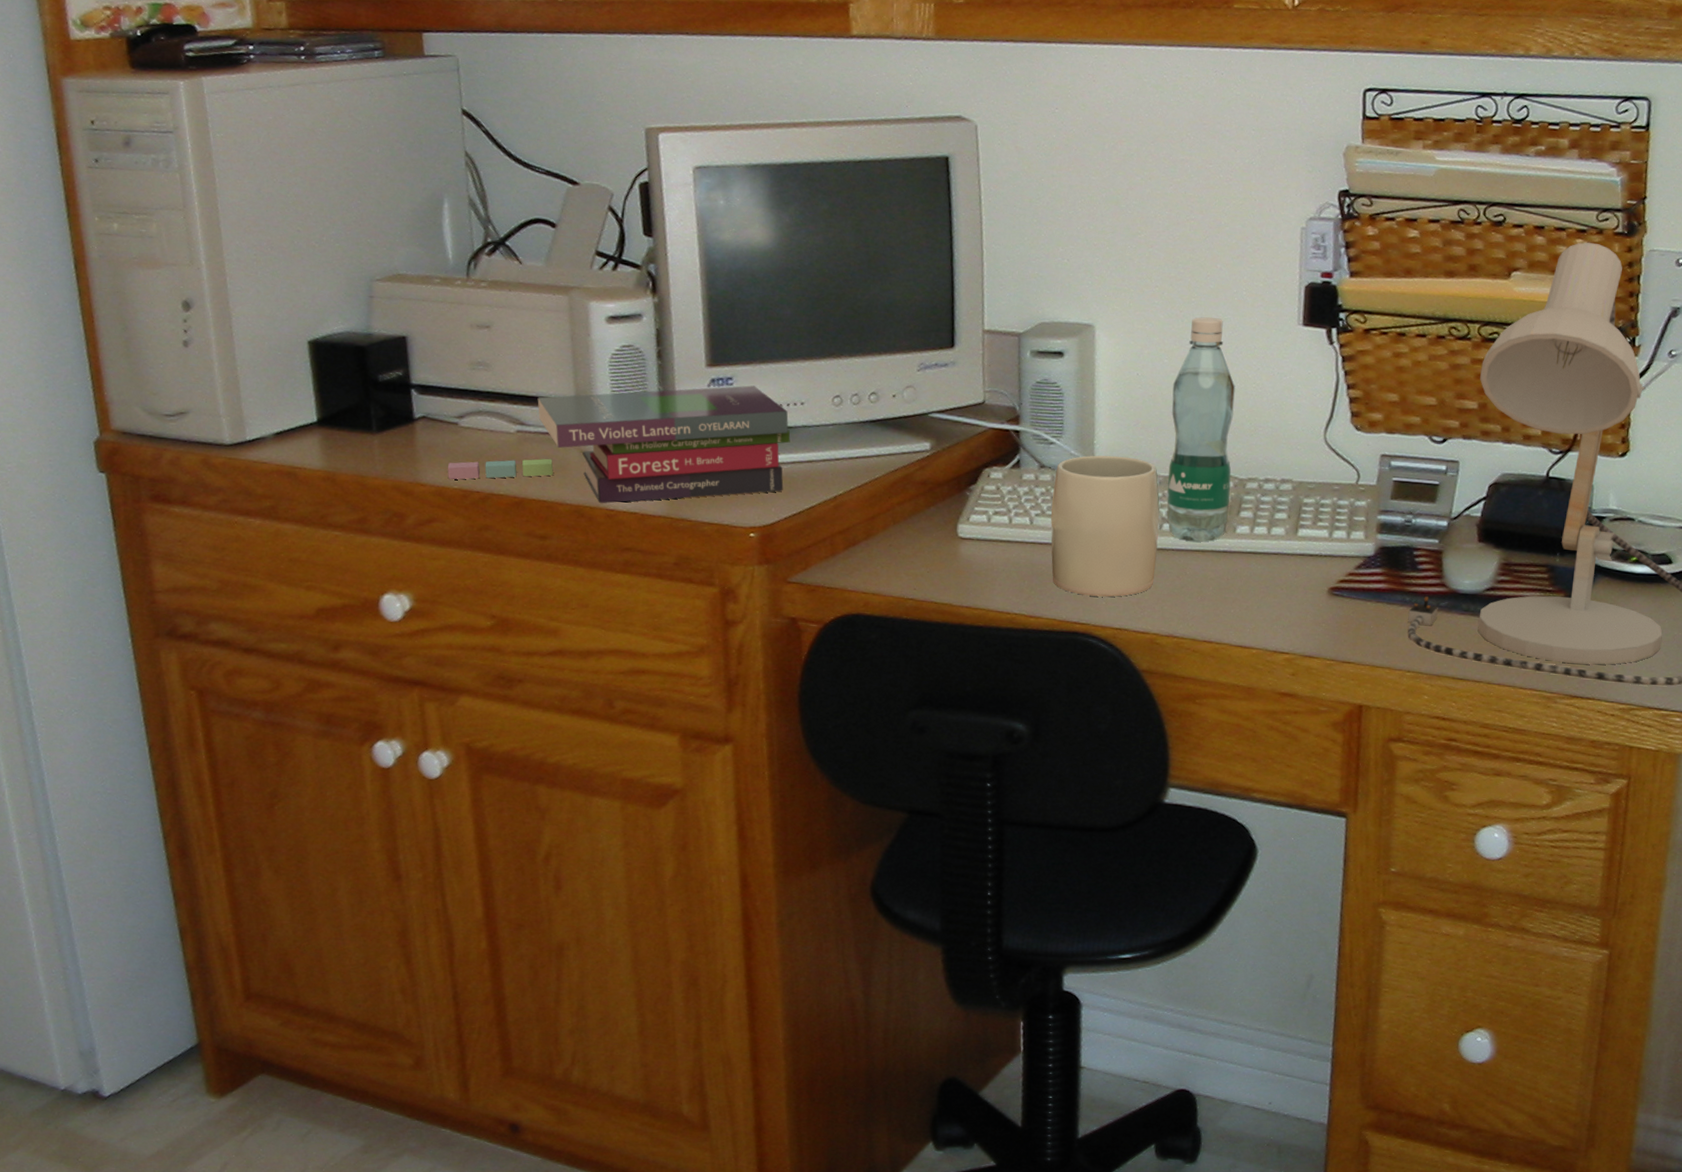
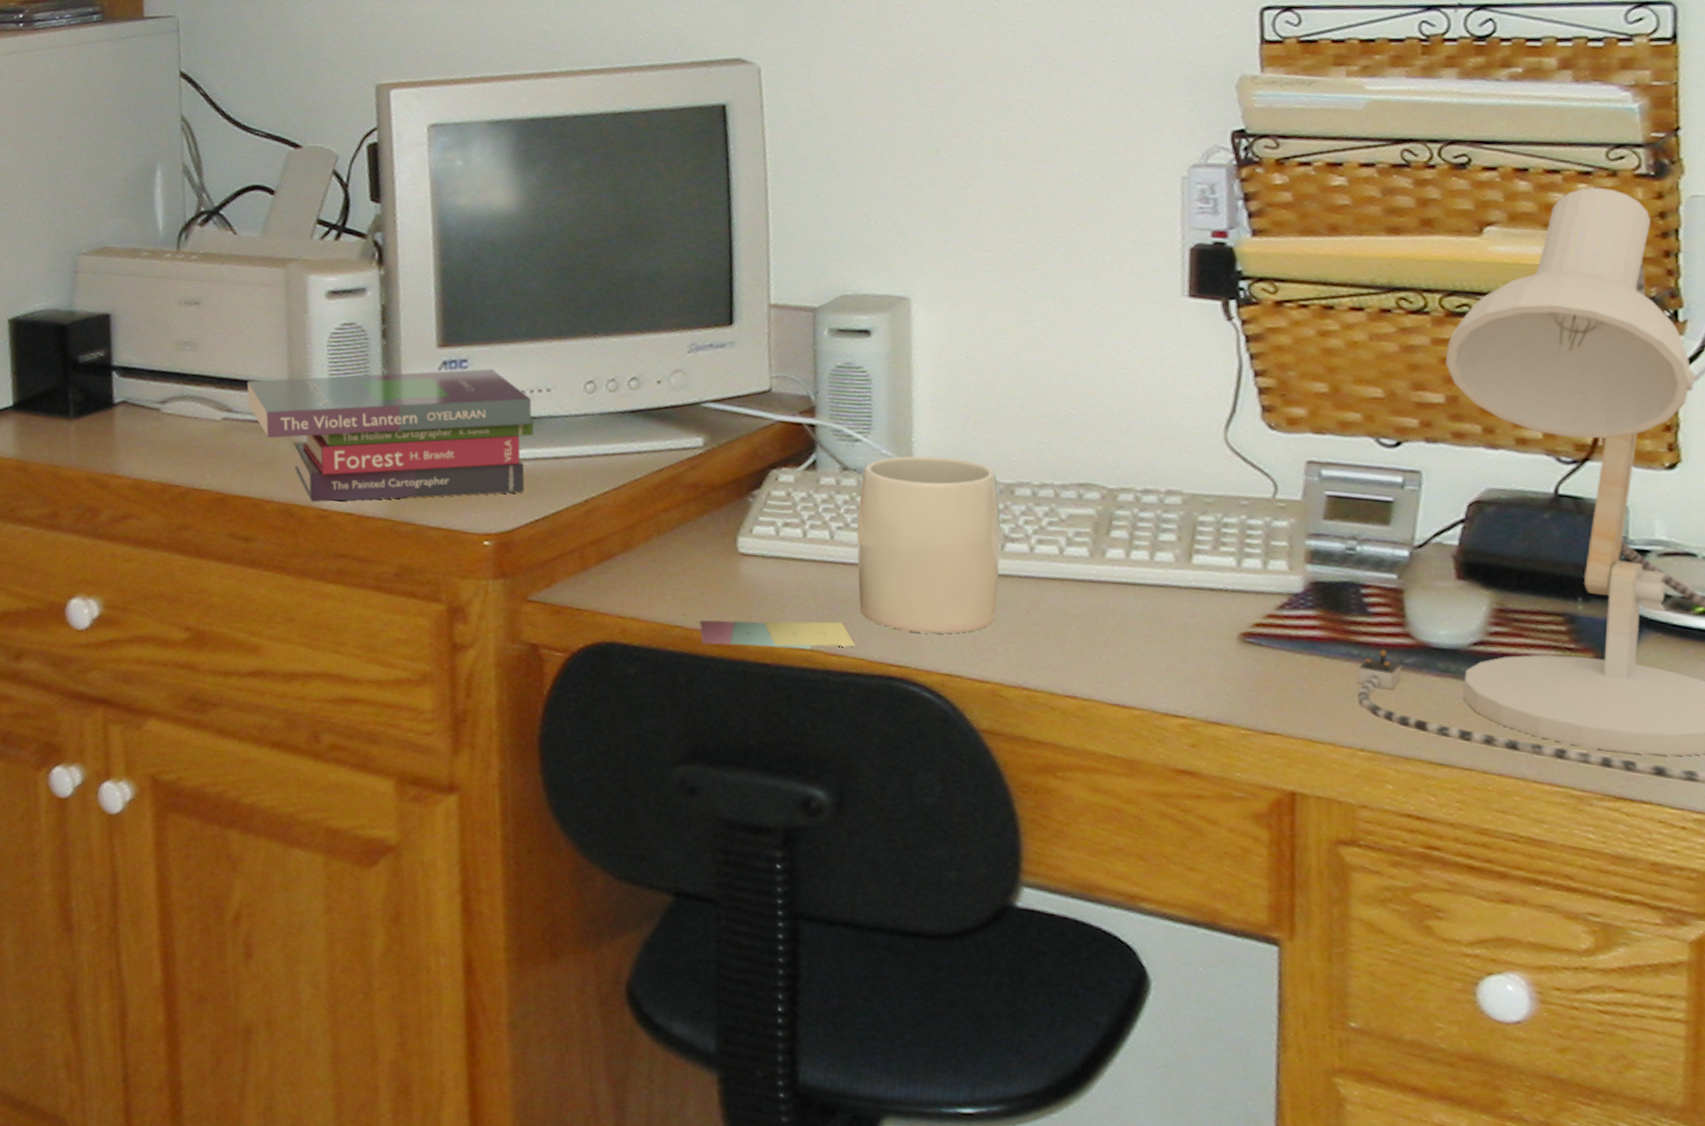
sticky notes: present [447,458,554,480] -> none [146,449,262,472]
sticky notes: none [927,590,1049,613] -> present [699,620,856,650]
bottle: present [1166,317,1236,542] -> none [1010,287,1099,568]

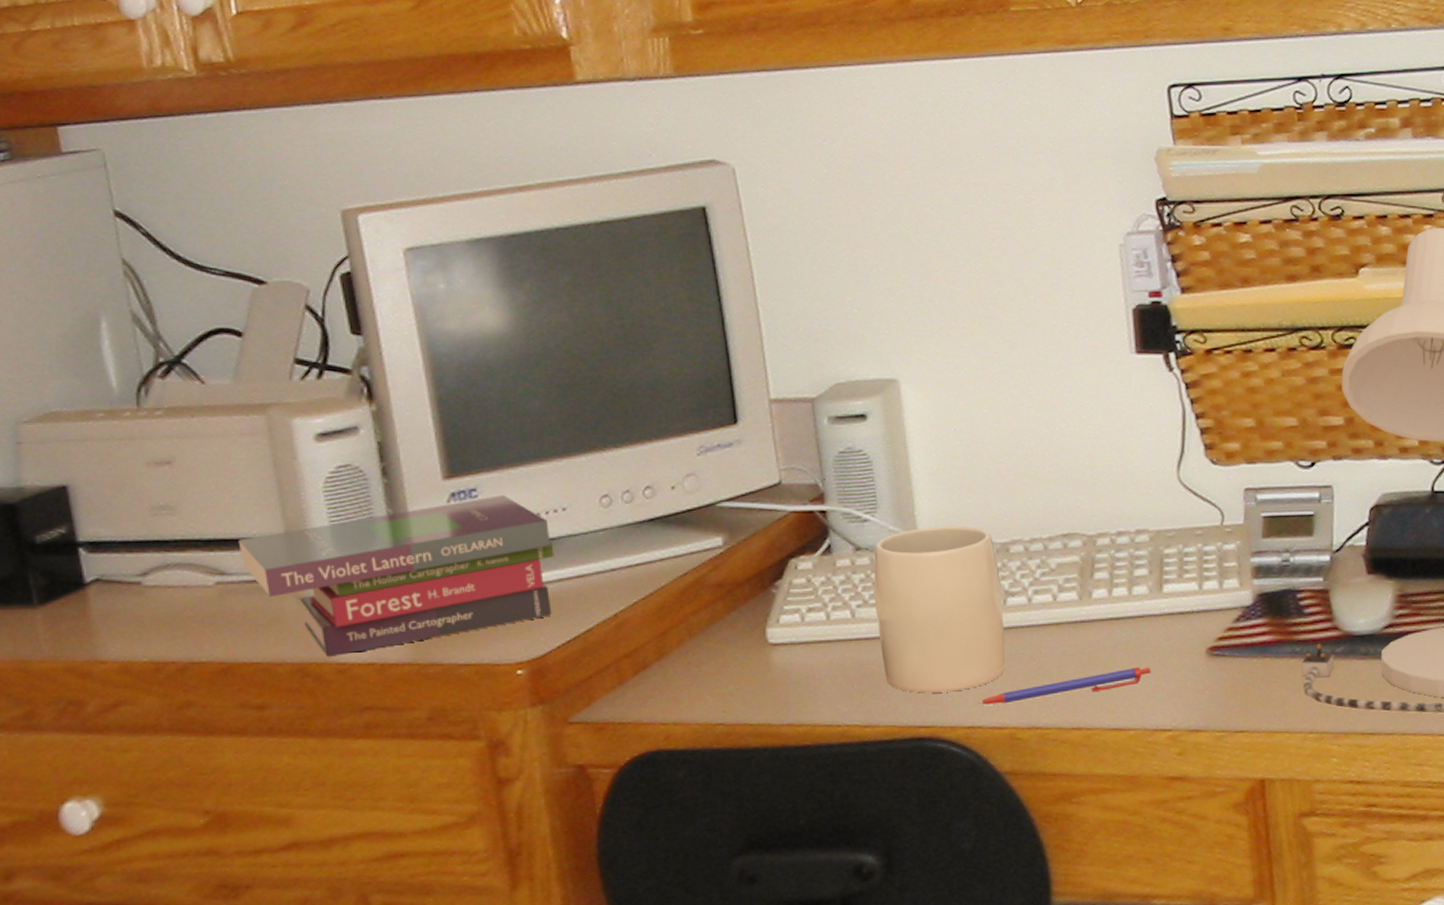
sticky notes: present [699,620,856,650] -> none [739,694,887,737]
pen: none [959,640,1168,661] -> present [977,667,1151,705]

